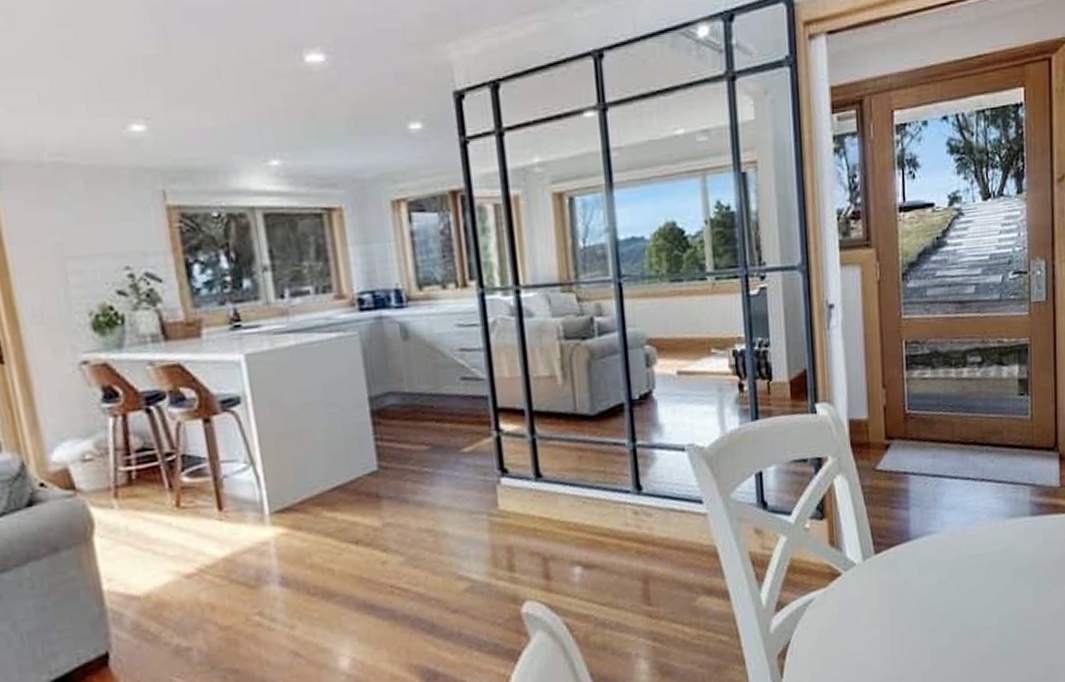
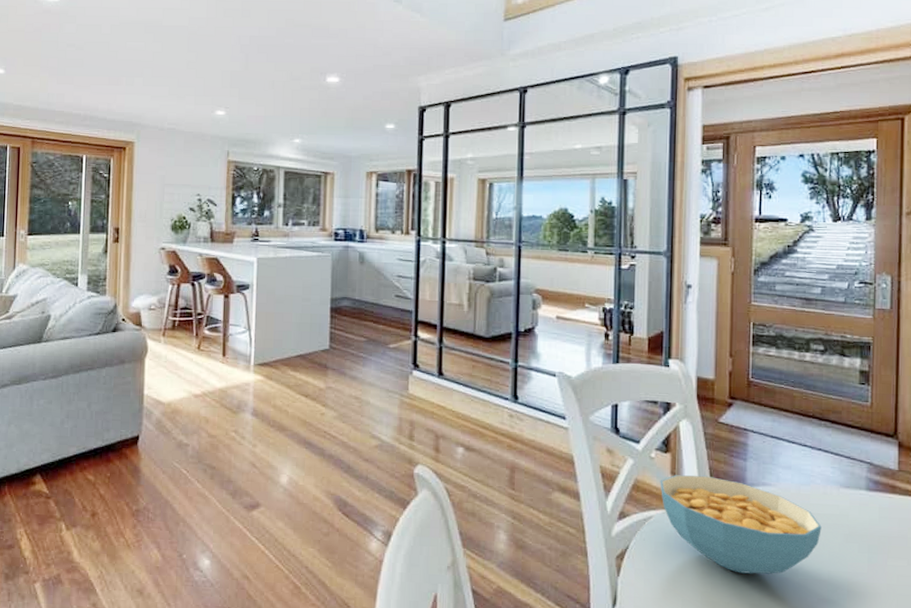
cereal bowl: none [818,536,989,641] -> present [660,475,822,574]

